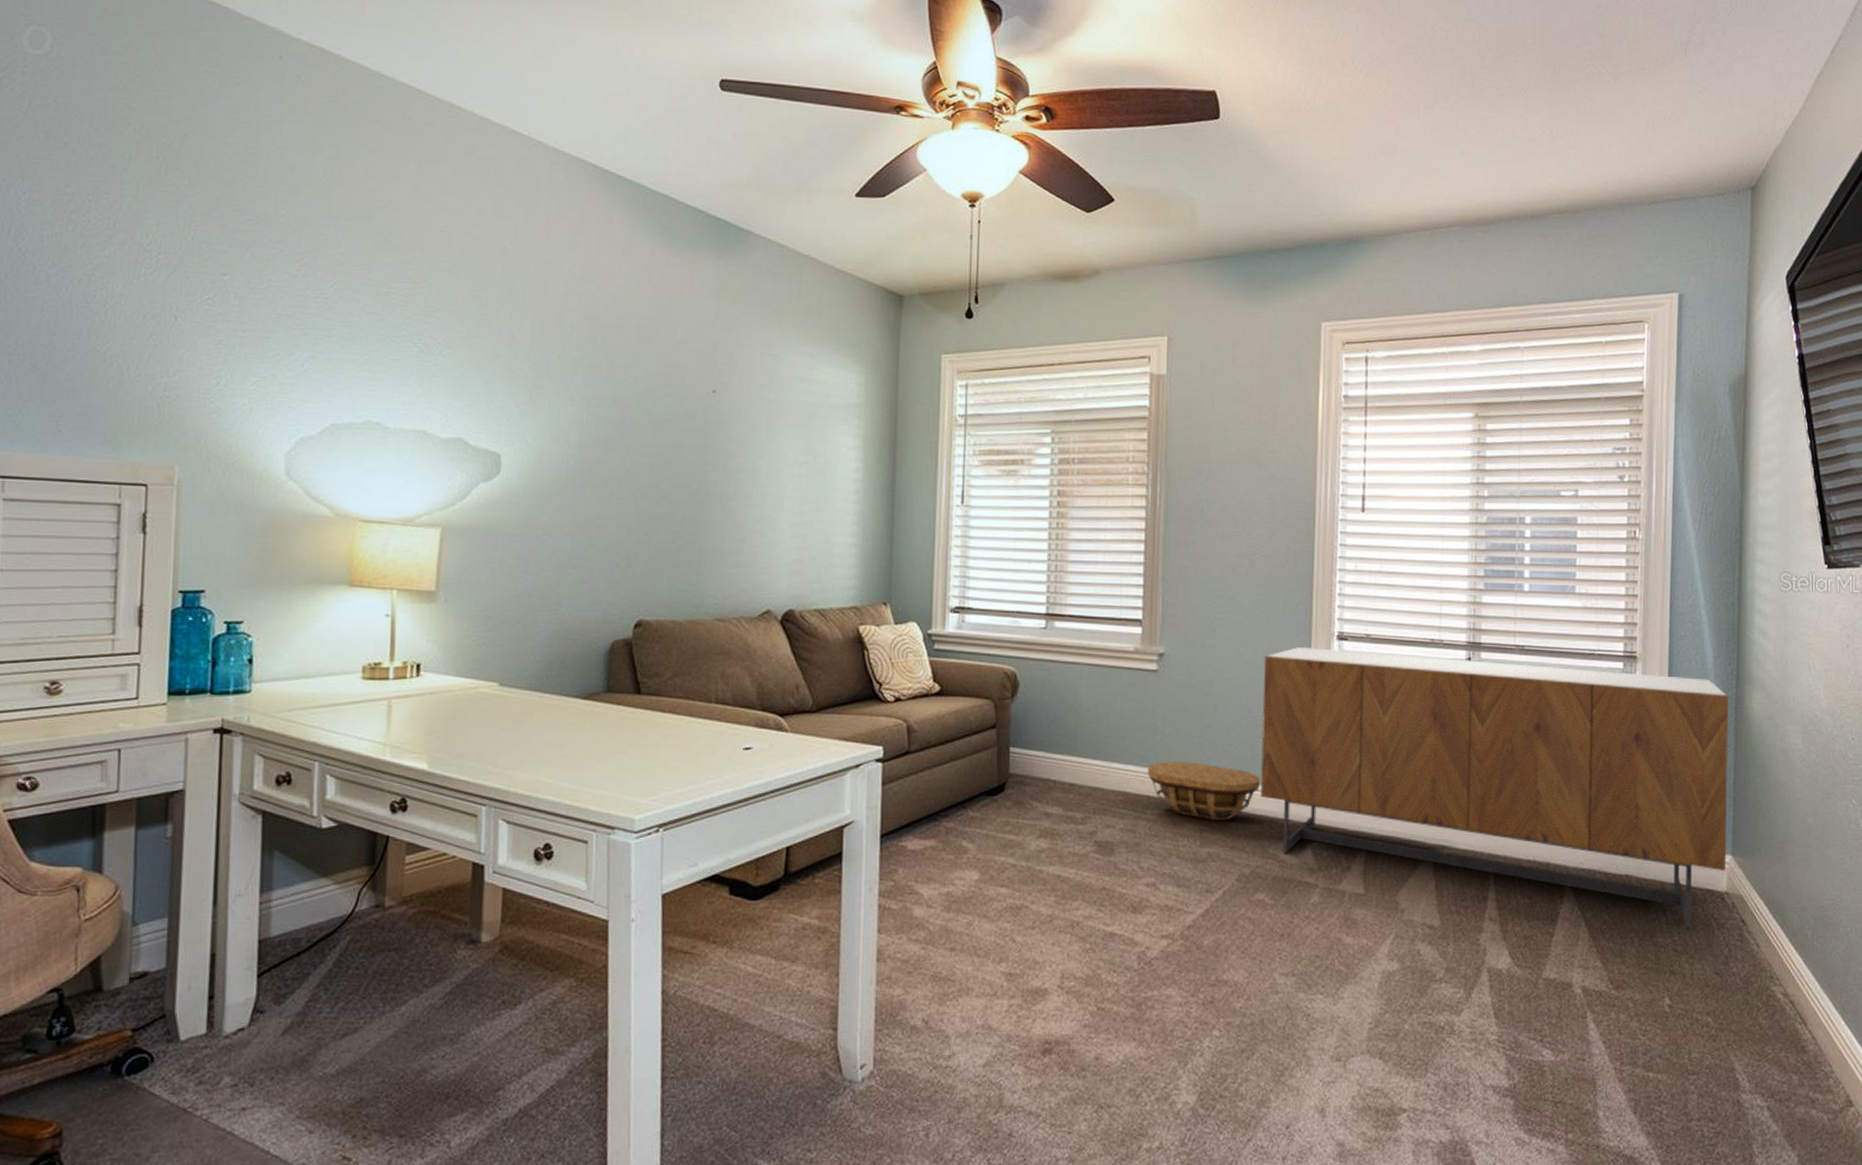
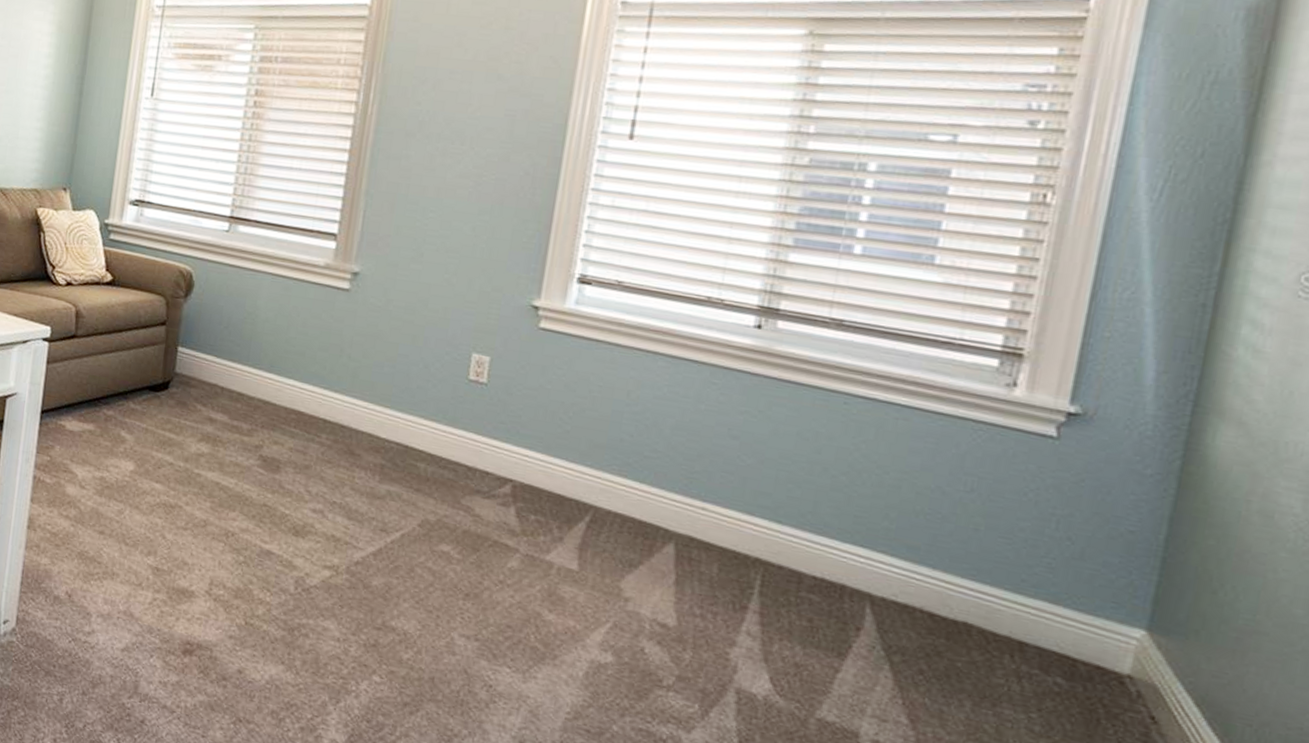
basket: present [1147,761,1261,820] -> none [326,386,461,460]
credenza: present [1260,646,1729,929] -> none [458,284,1175,709]

